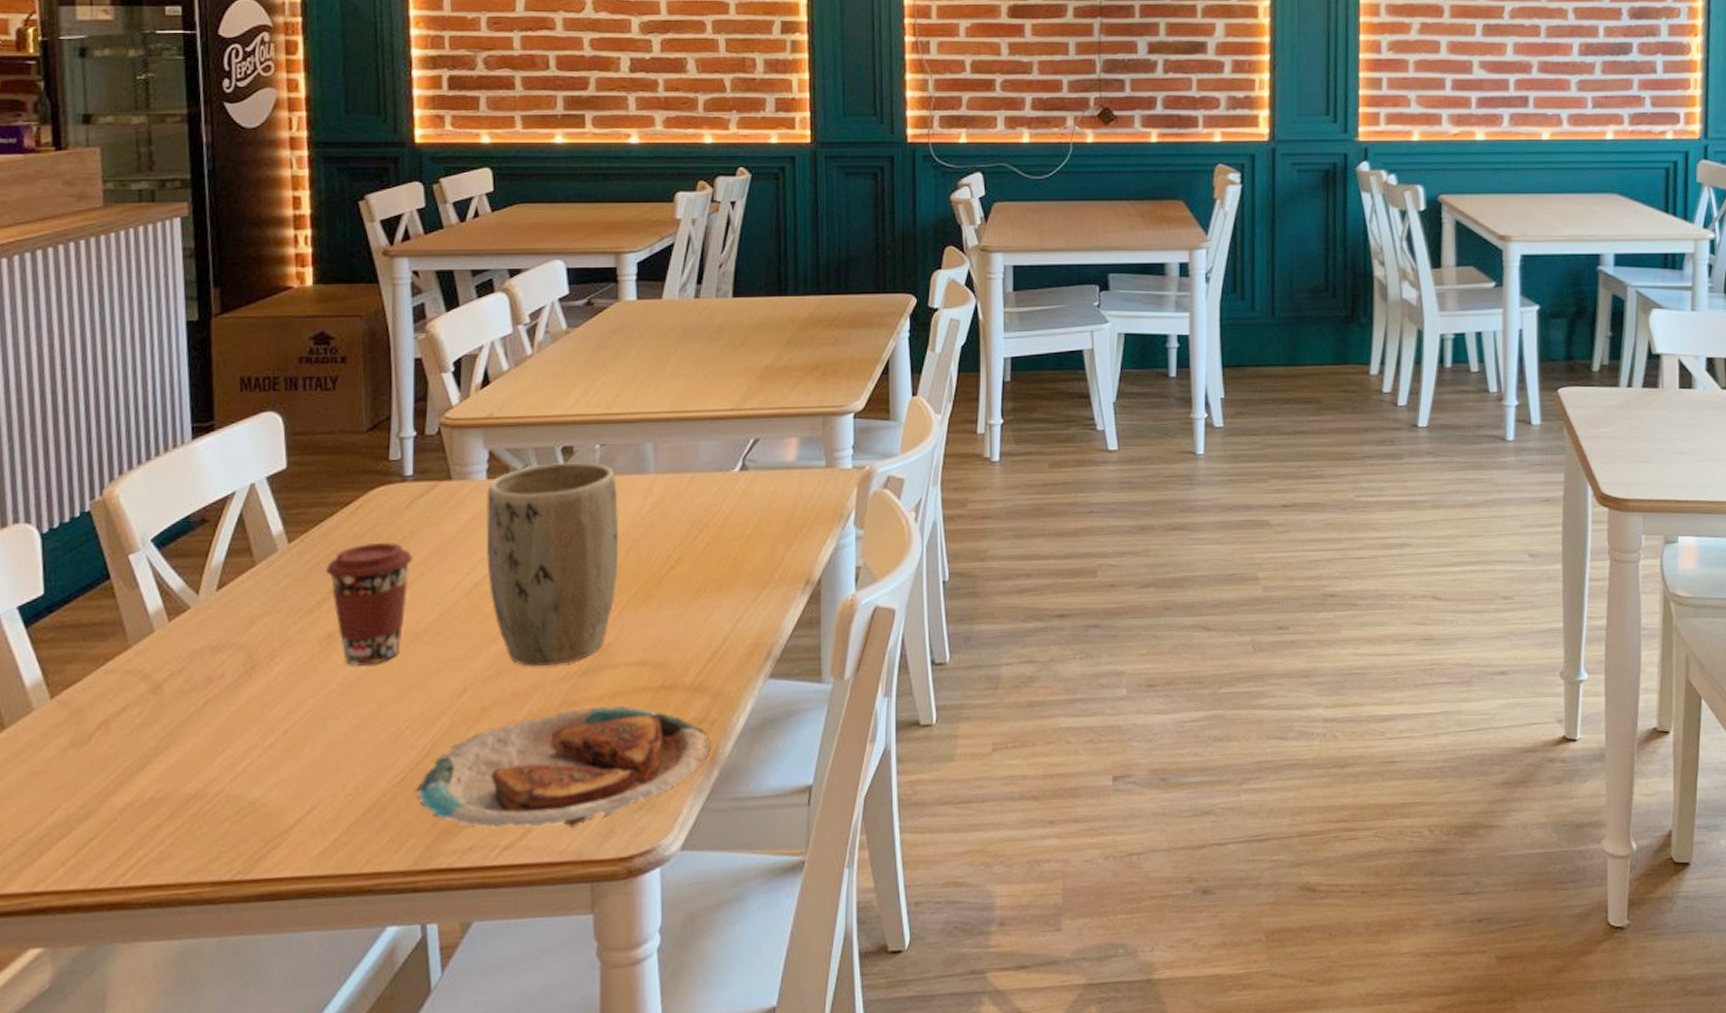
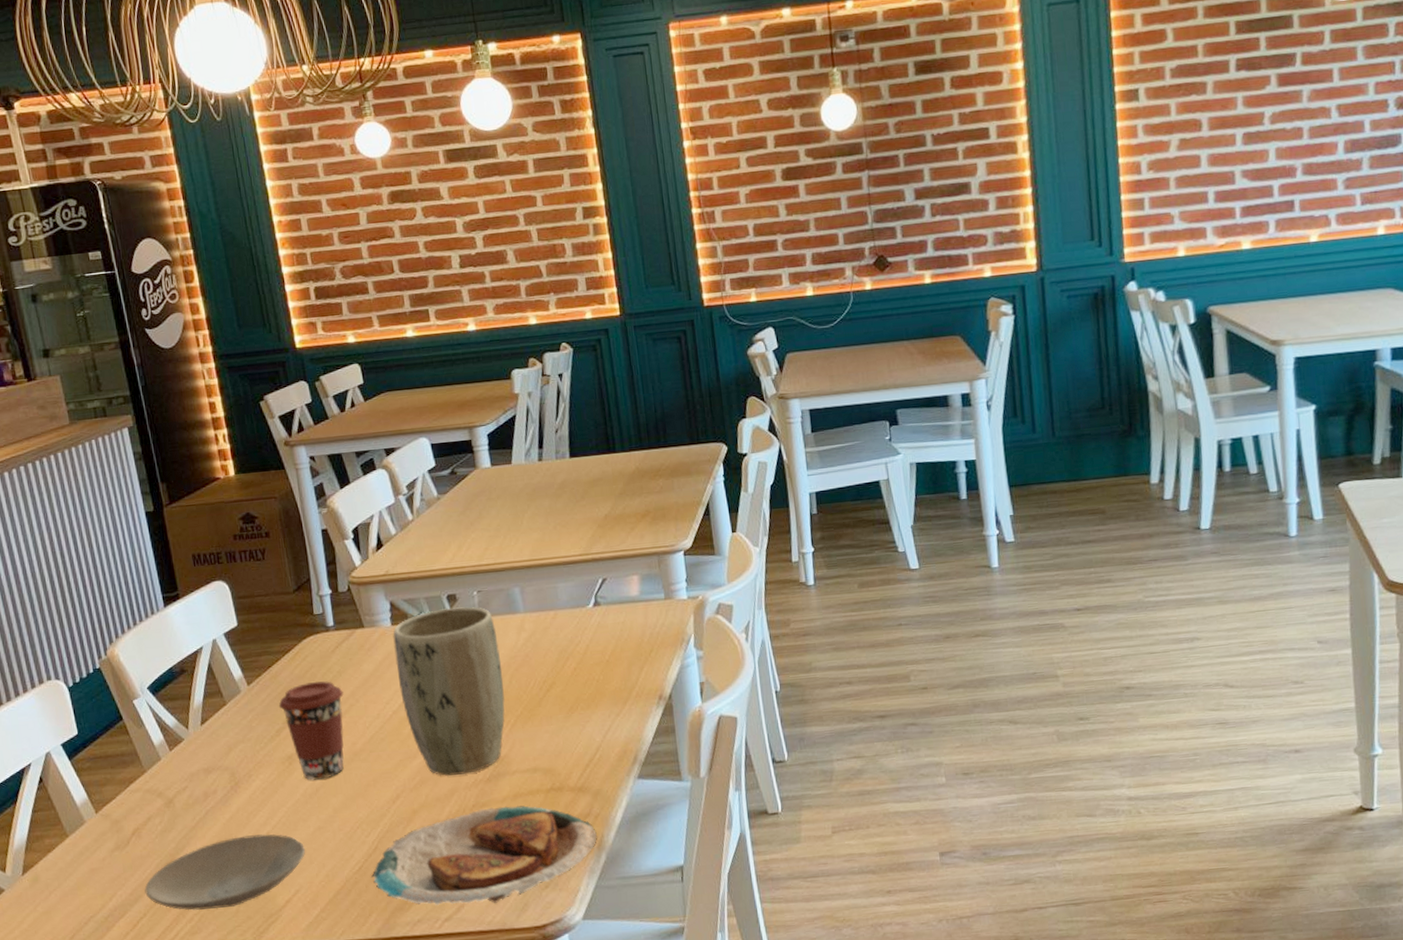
plate: none [102,732,332,831] -> present [144,834,305,911]

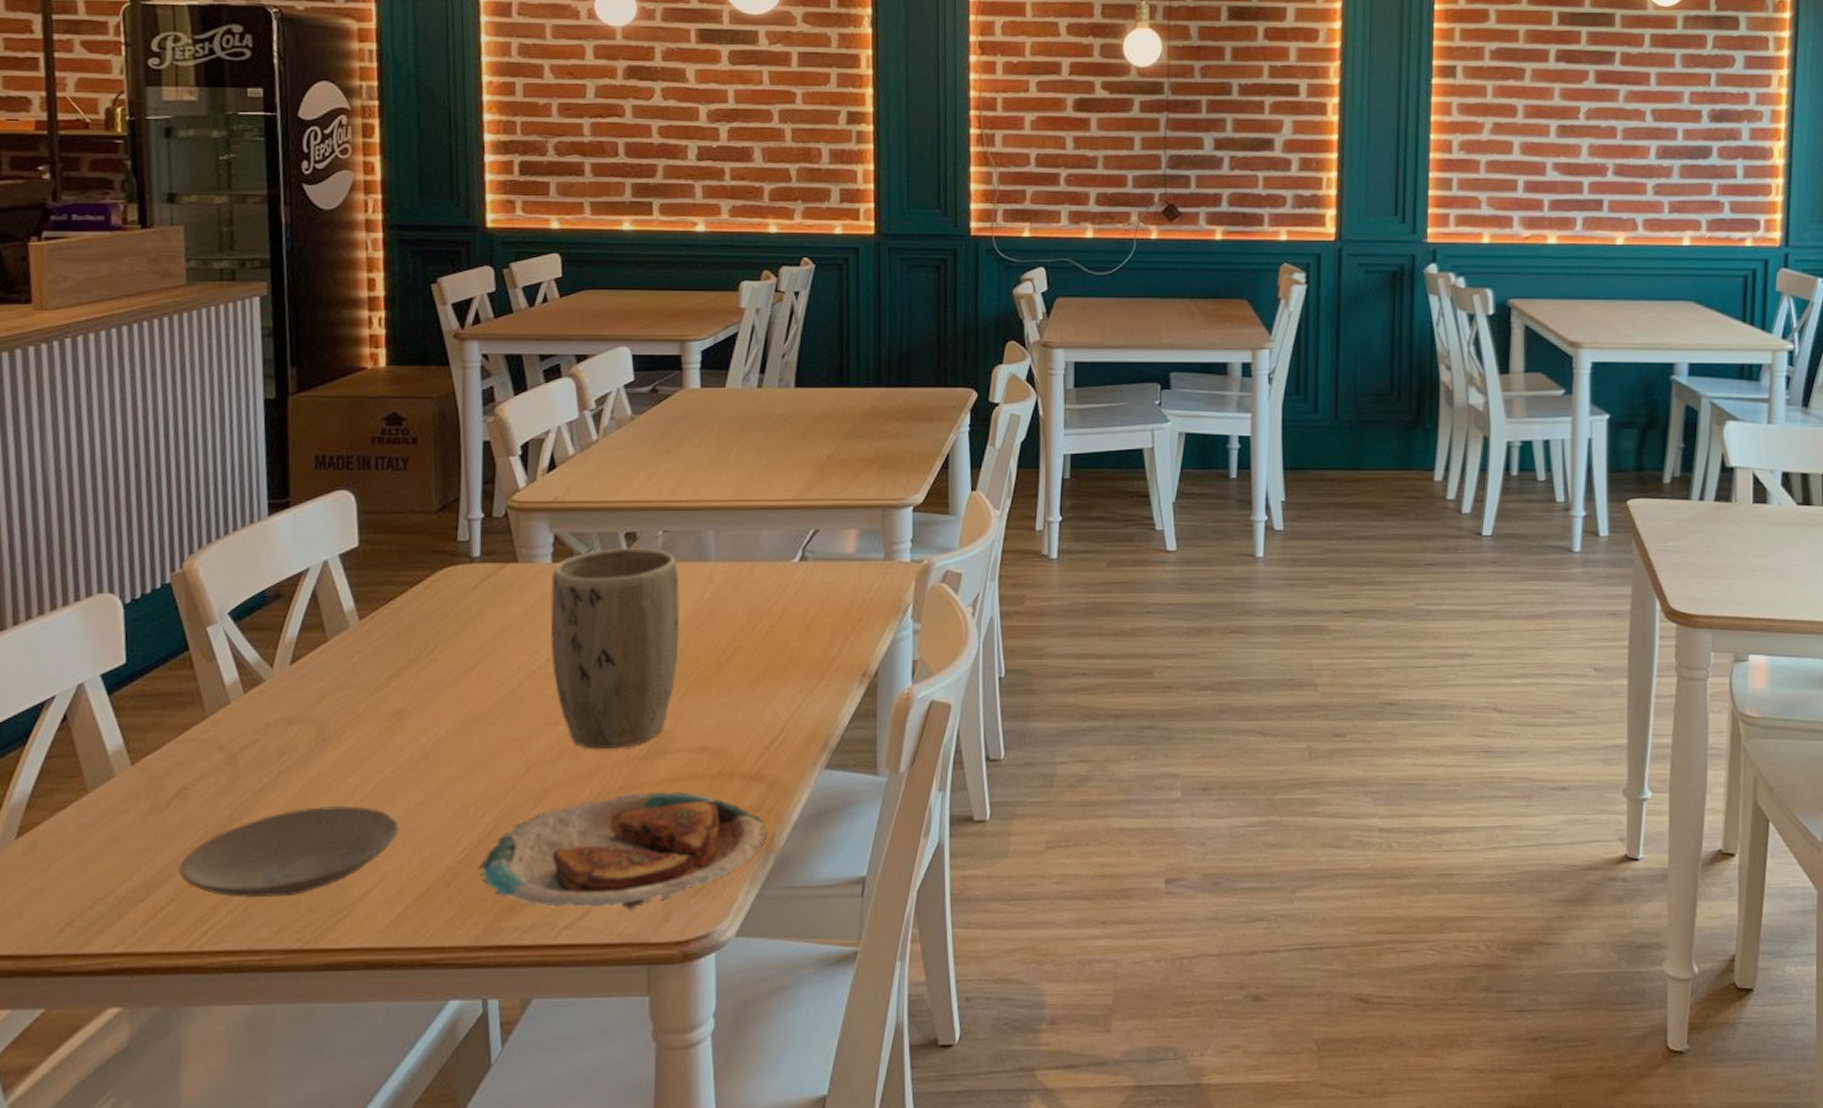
coffee cup: present [278,681,344,780] -> none [394,623,479,743]

